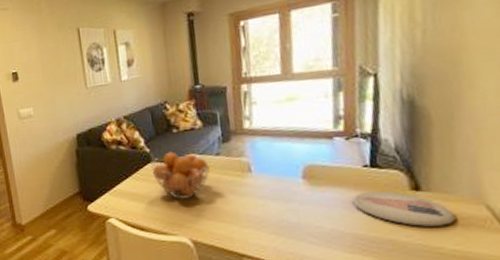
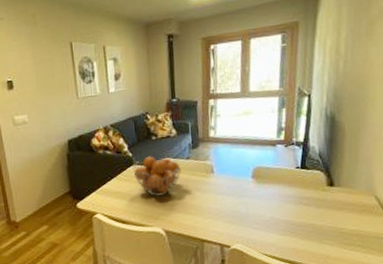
plate: present [352,191,456,227] -> none [286,187,355,214]

